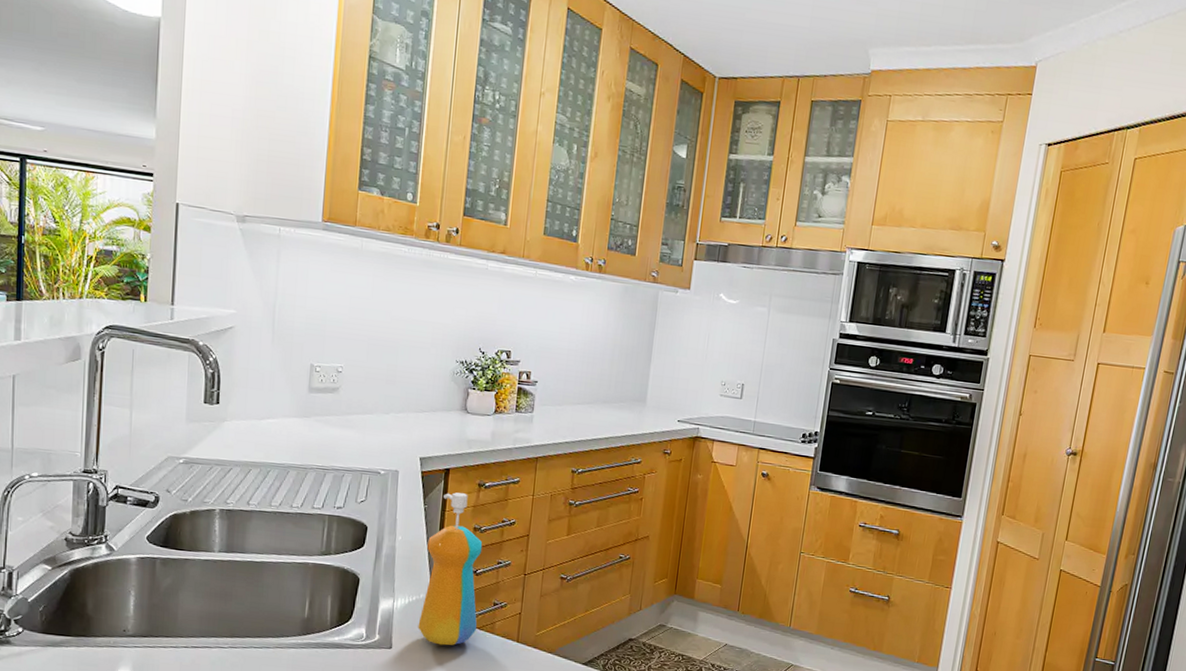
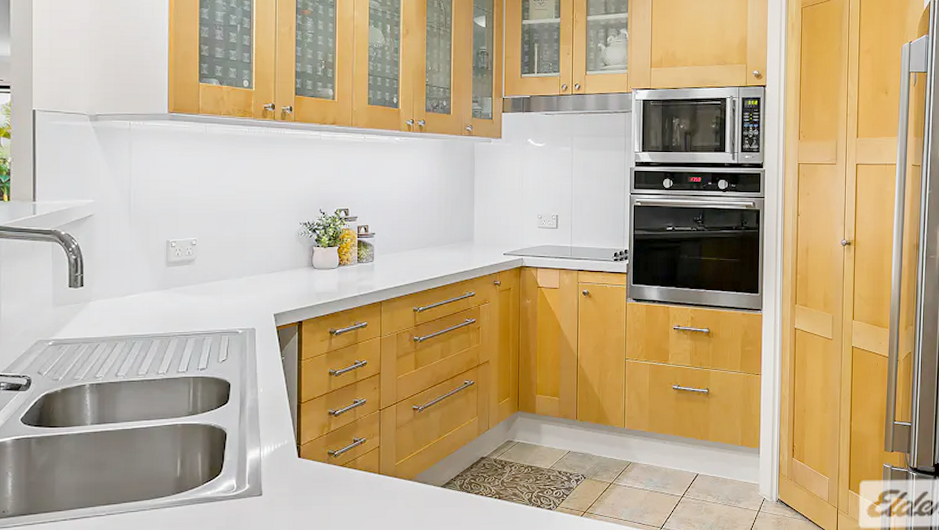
soap dispenser: present [418,492,483,646] -> none [285,342,340,486]

